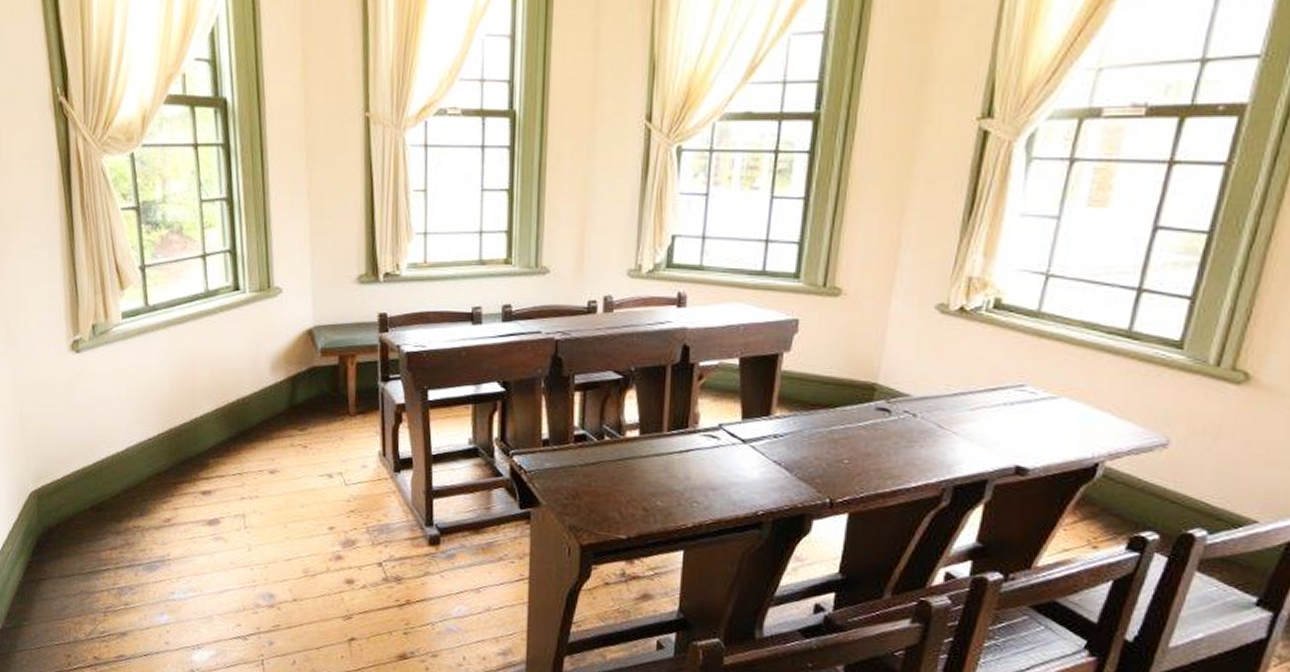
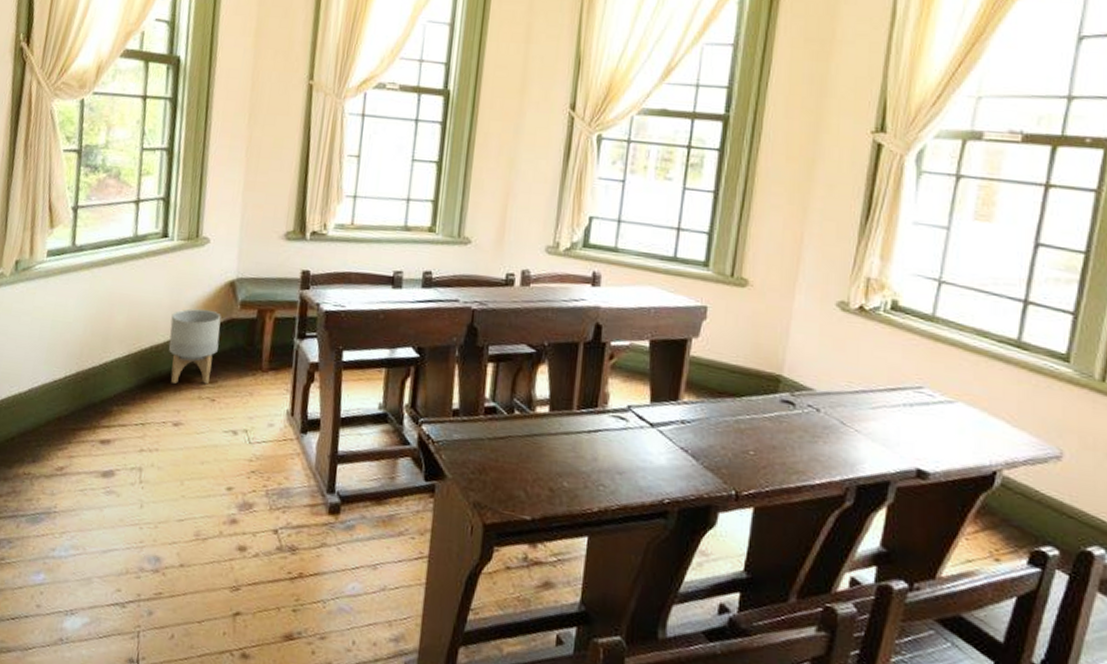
planter: none [254,359,304,433] -> present [168,308,222,385]

